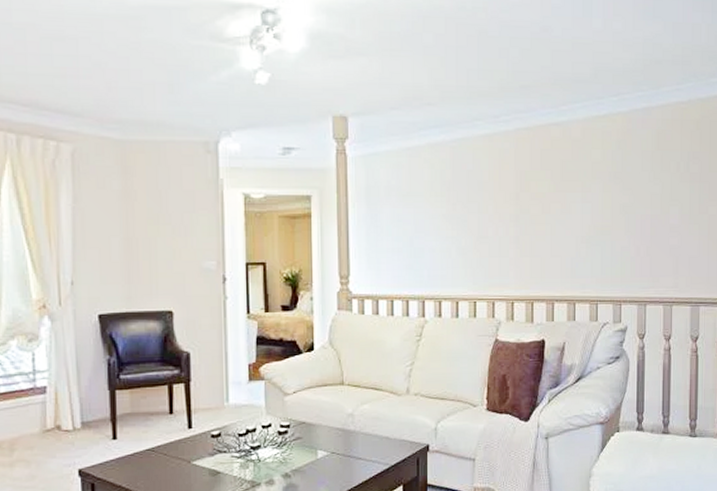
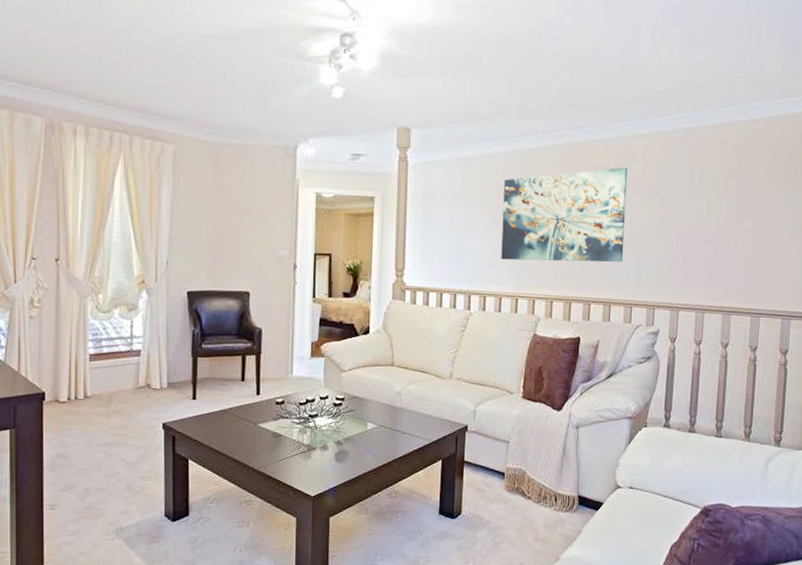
wall art: none [455,152,586,259] -> present [501,167,628,262]

